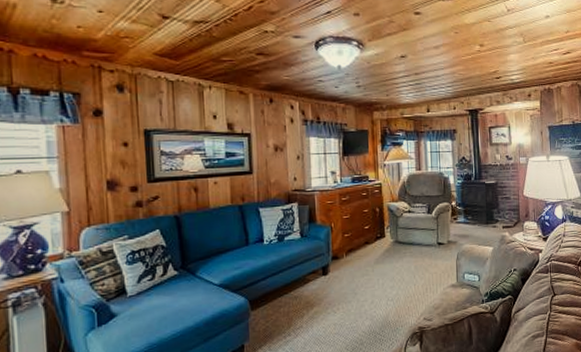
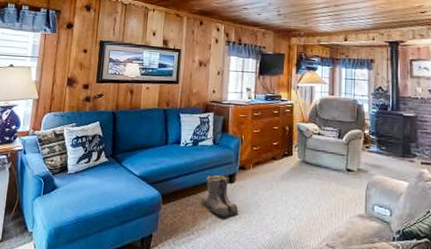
boots: none [297,269,337,312] -> present [206,175,240,217]

